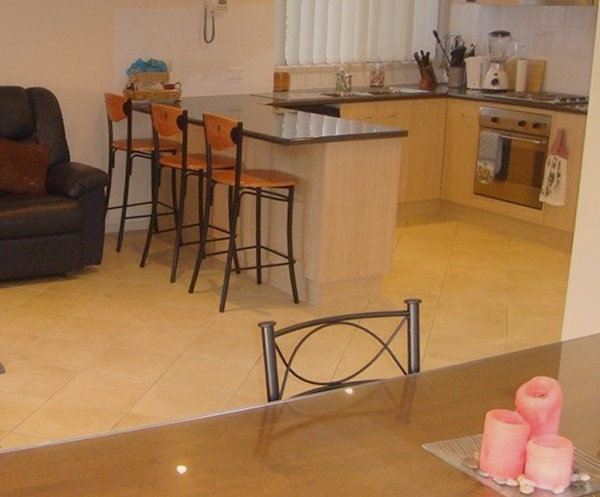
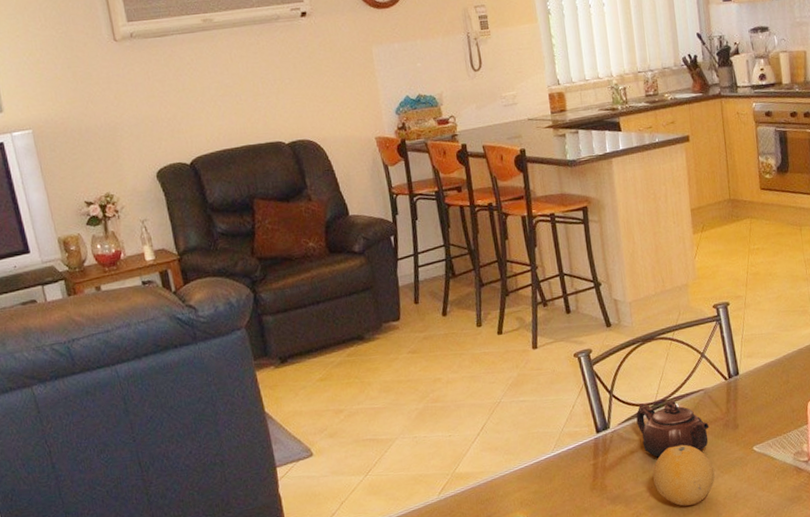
teapot: none [308,382,381,439] -> present [636,399,709,458]
fruit: none [315,428,379,488] -> present [652,444,715,506]

